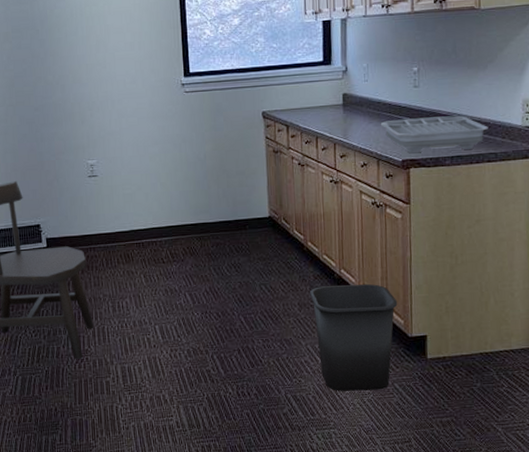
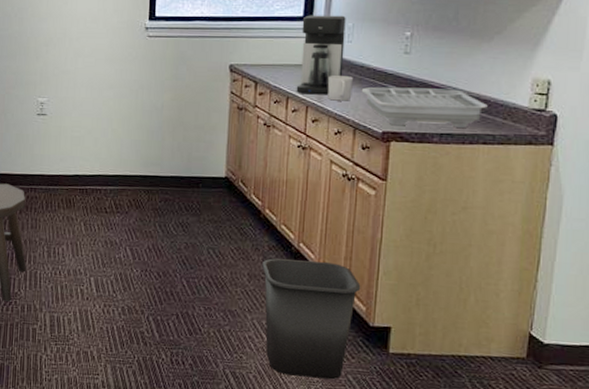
coffee maker: none [322,57,363,133] -> present [296,15,346,95]
mug: none [350,112,373,136] -> present [327,76,353,101]

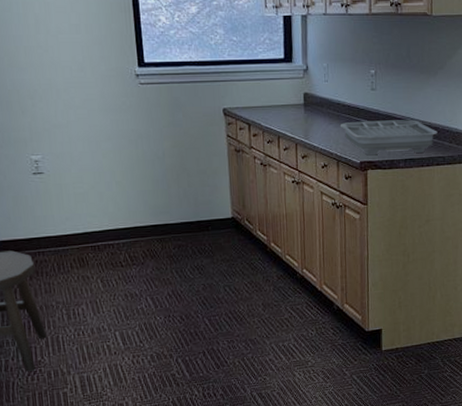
waste bin: present [262,258,361,380] -> none [273,282,356,386]
coffee maker: present [296,15,346,95] -> none [283,56,324,133]
mug: present [327,76,353,101] -> none [311,113,333,137]

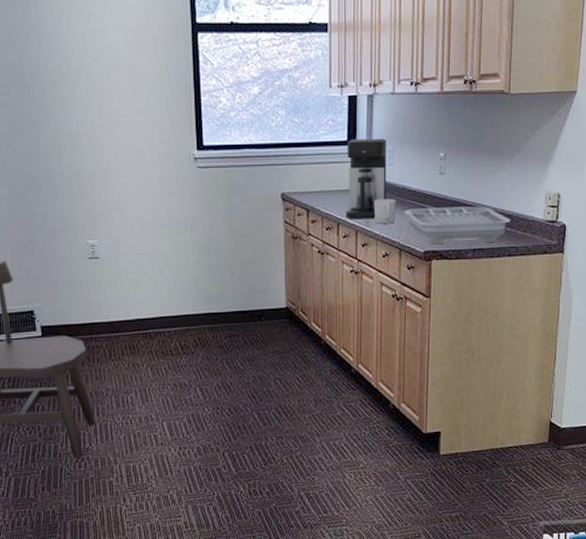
coffee maker: none [283,56,324,133] -> present [345,138,387,219]
mug: none [311,113,333,137] -> present [373,199,396,224]

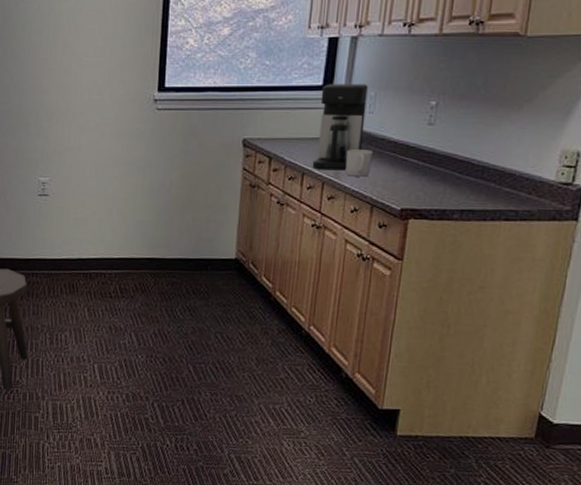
dish rack: present [404,206,511,245] -> none [380,161,513,203]

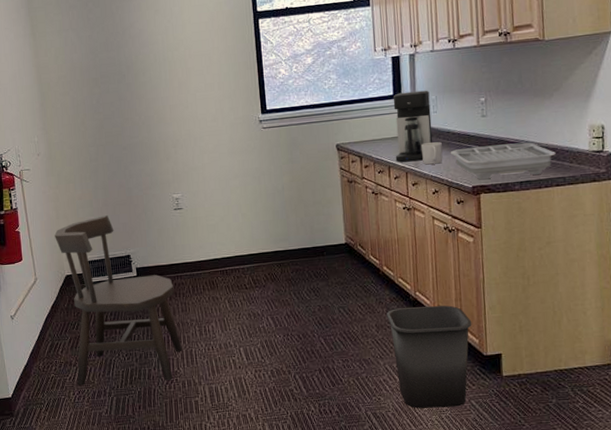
waste bin: none [271,342,371,463] -> present [386,305,472,408]
dish rack: none [380,161,513,203] -> present [450,142,556,180]

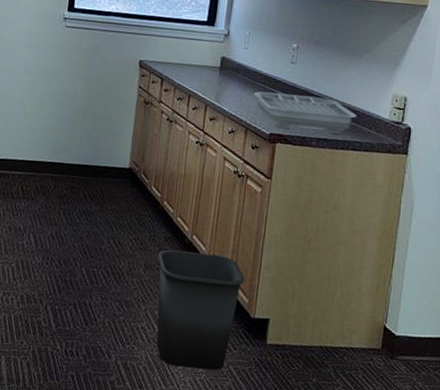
coffee maker: present [393,90,433,163] -> none [197,20,244,96]
mug: present [420,142,443,165] -> none [224,78,247,103]

